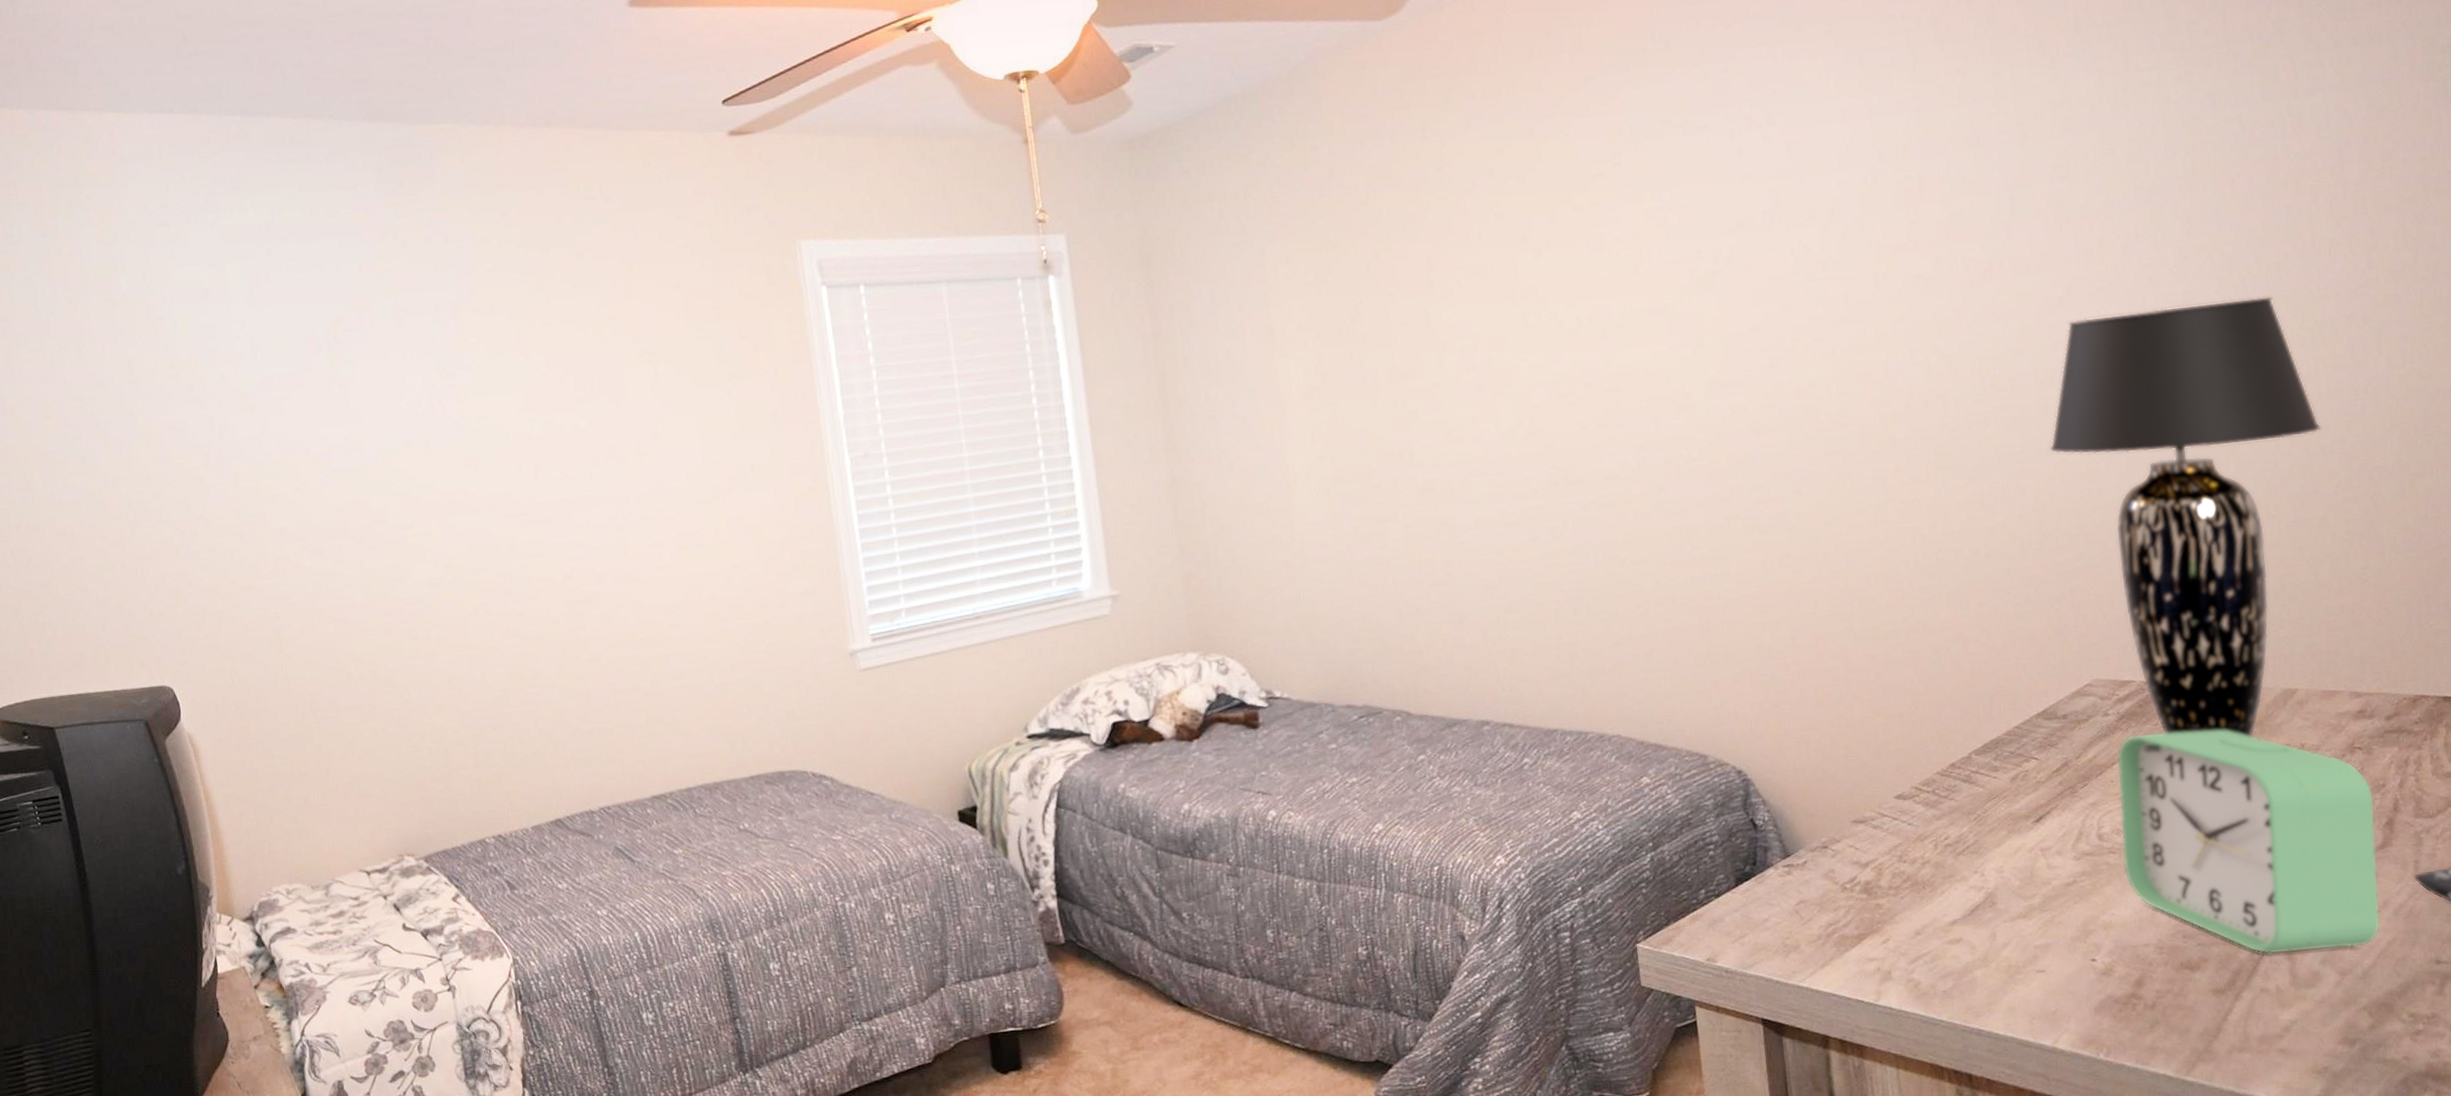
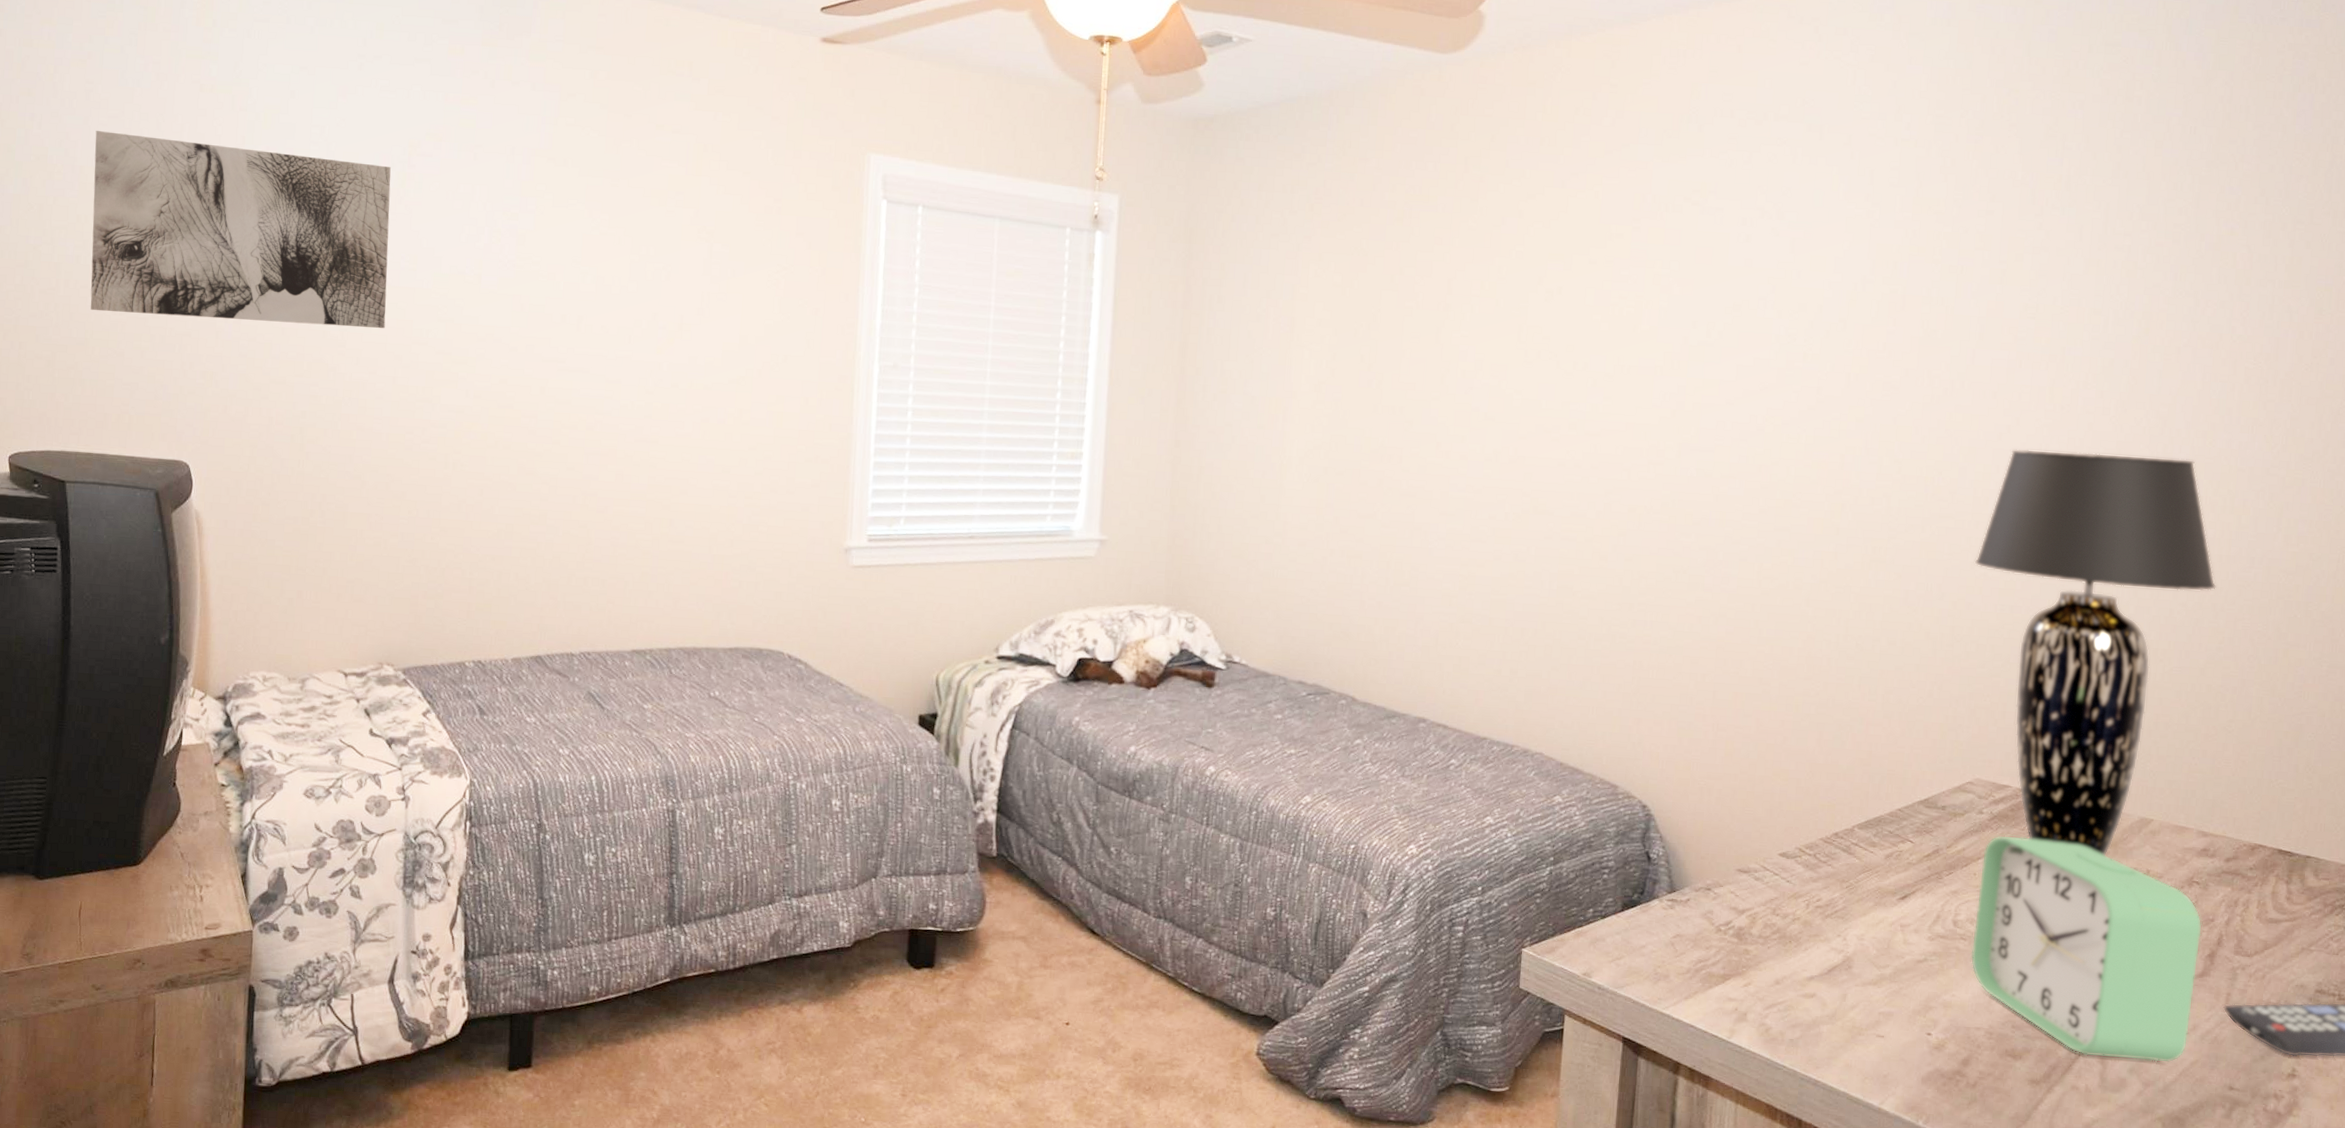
wall art: none [18,348,342,551] -> present [90,131,391,328]

